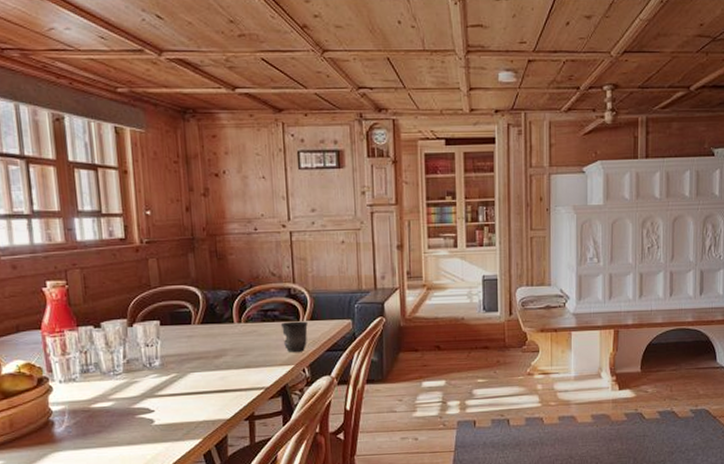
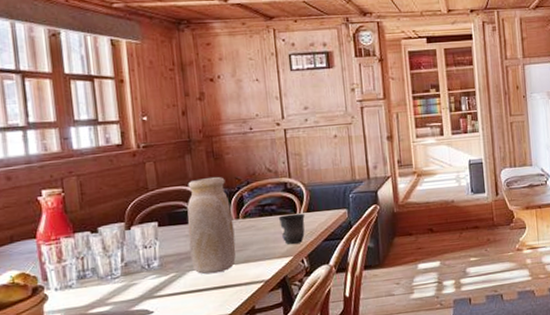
vase: none [189,277,237,377] -> present [187,176,236,275]

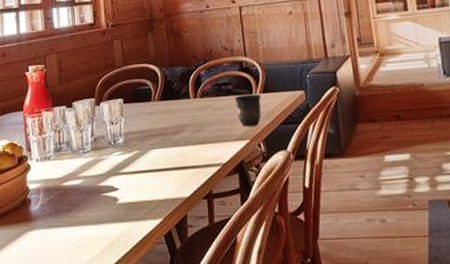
vase: present [187,176,236,275] -> none [149,54,194,154]

